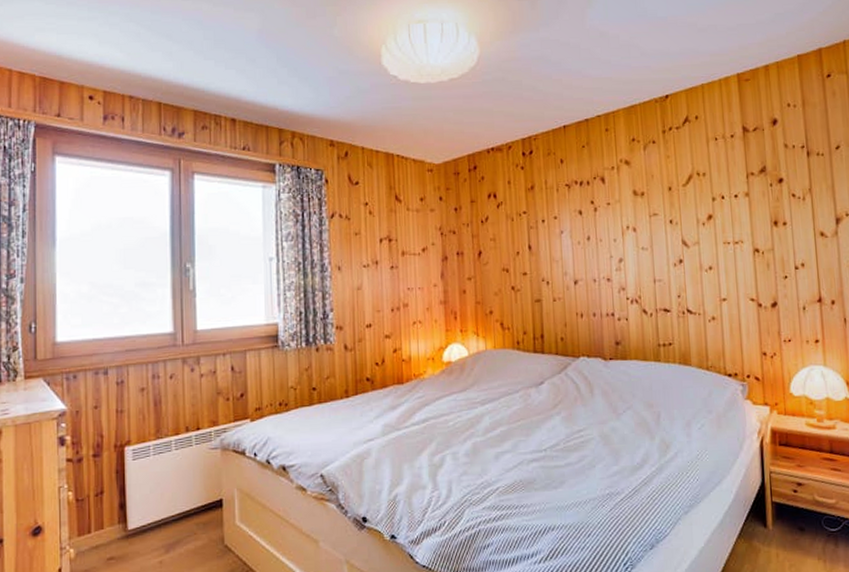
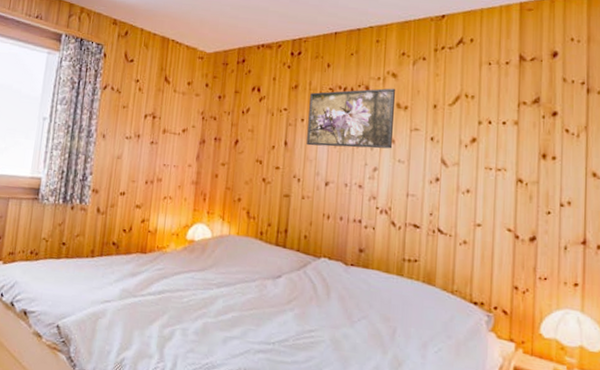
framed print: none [547,176,634,246] -> present [306,88,396,149]

